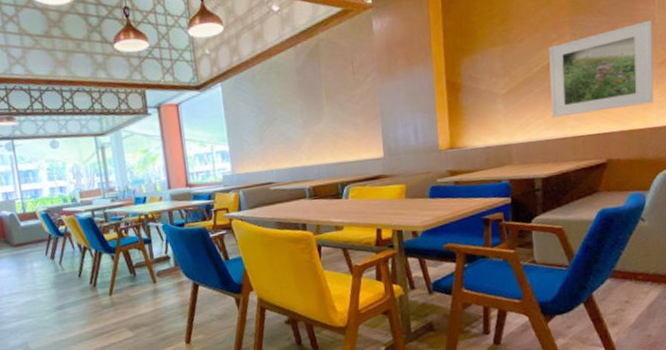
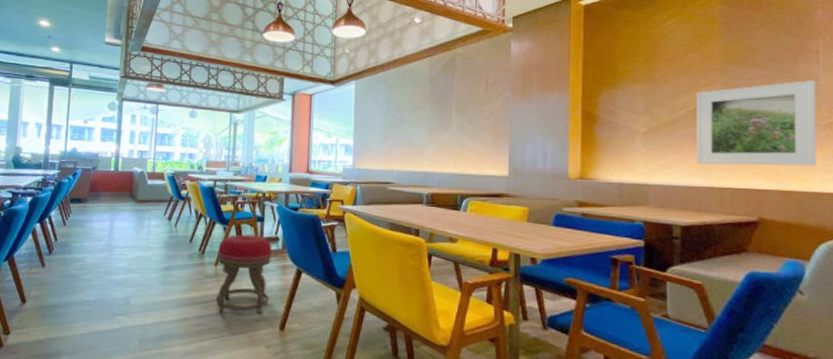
stool: none [109,257,171,339] -> present [215,234,273,314]

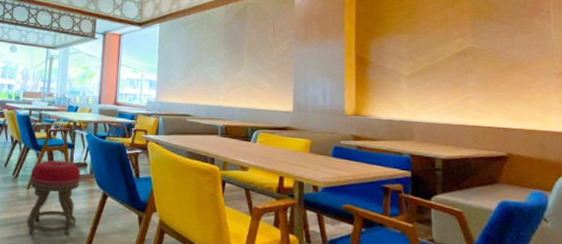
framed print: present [696,79,817,166] -> none [451,34,553,109]

